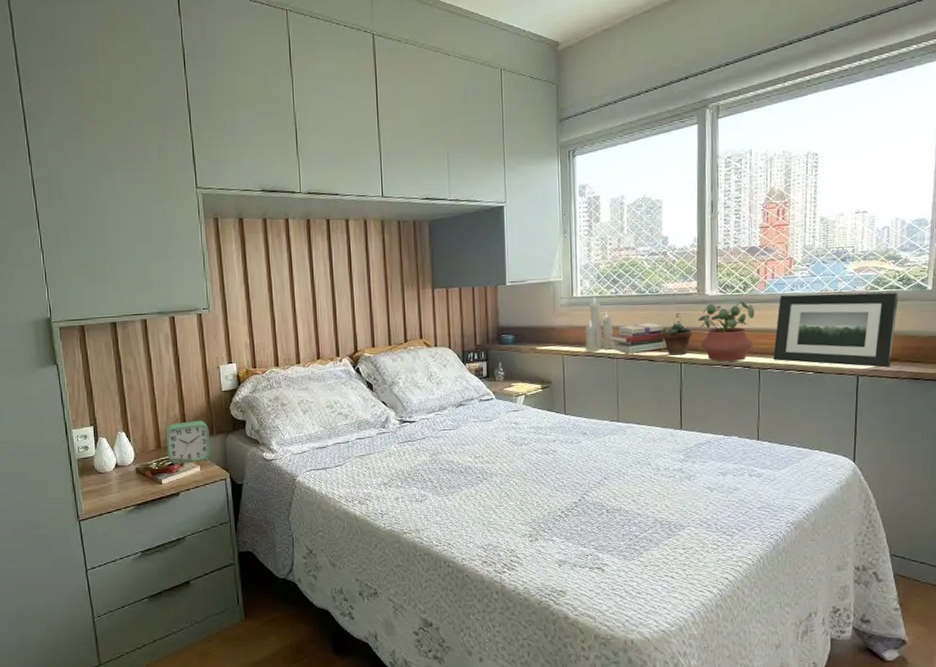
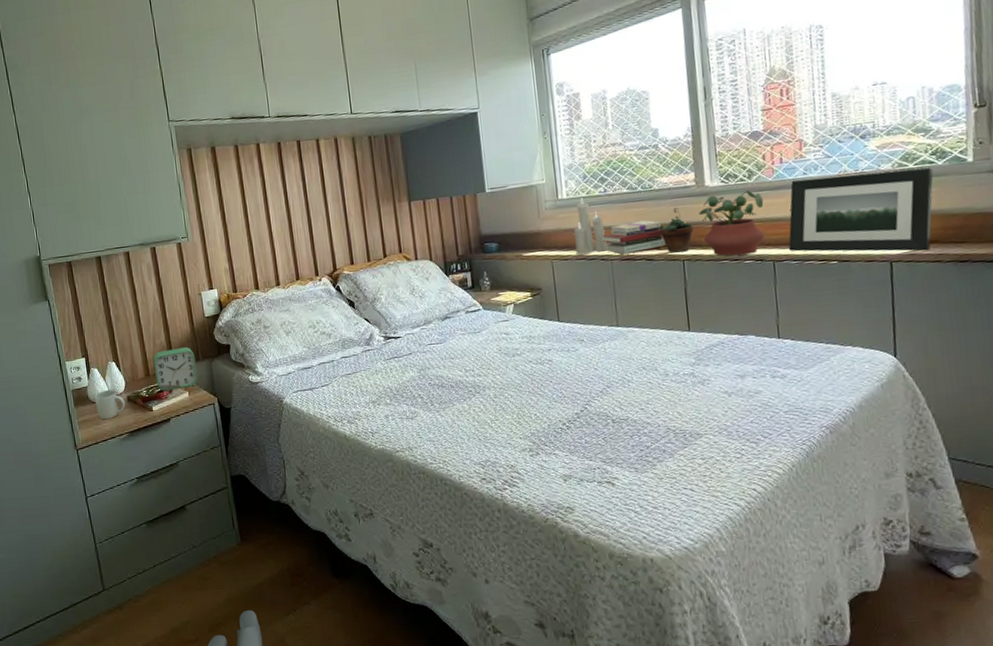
mug: none [101,460,134,492] -> present [94,389,126,420]

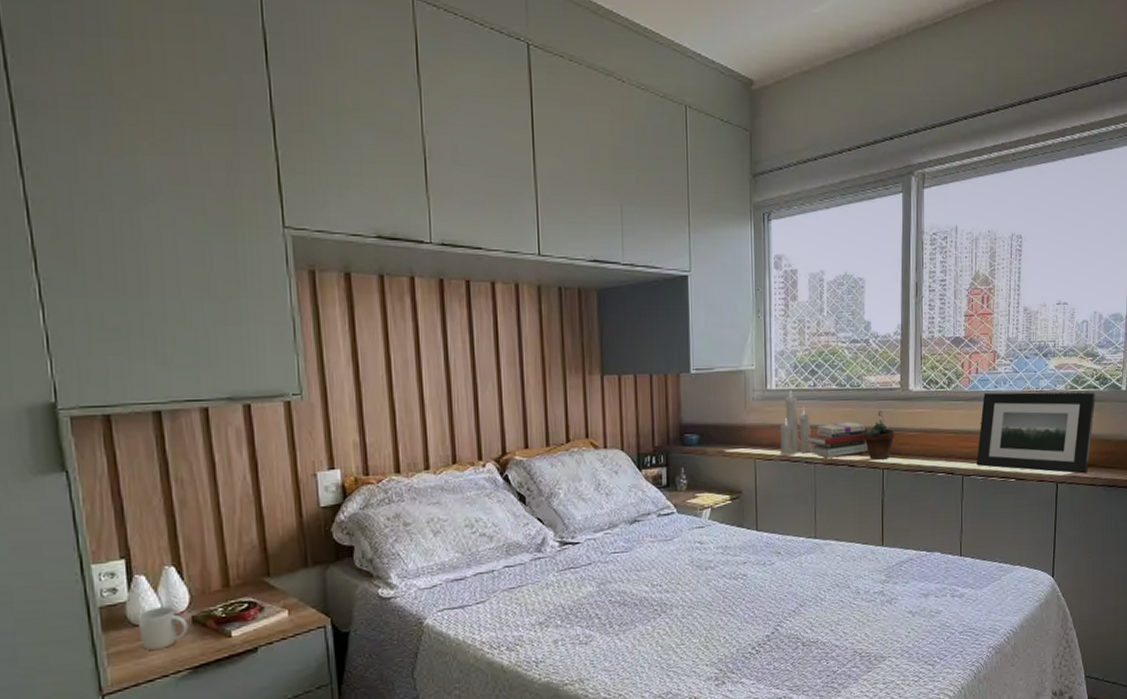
alarm clock: present [153,346,198,392] -> none [236,547,303,610]
potted plant: present [699,190,766,256] -> none [901,399,959,467]

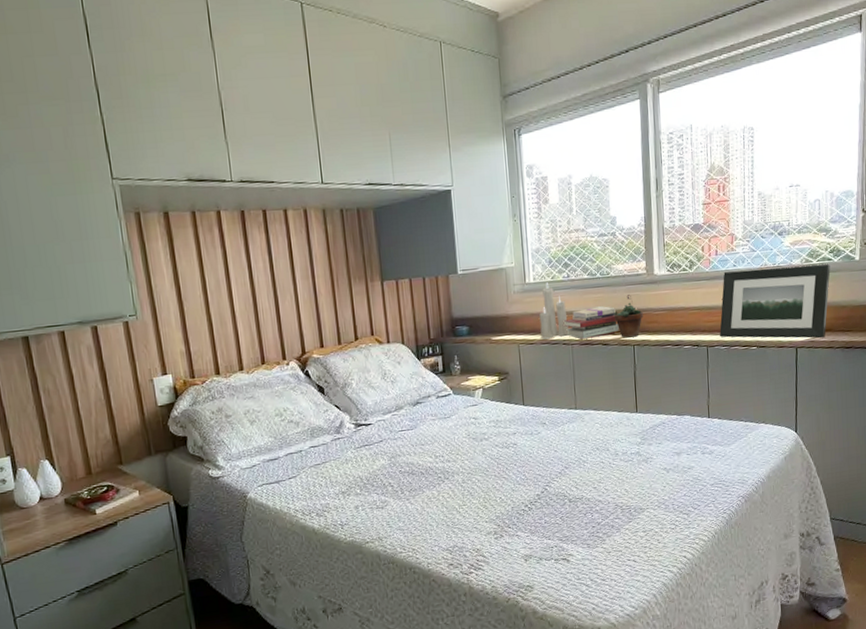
mug: present [137,606,189,651] -> none [22,492,63,528]

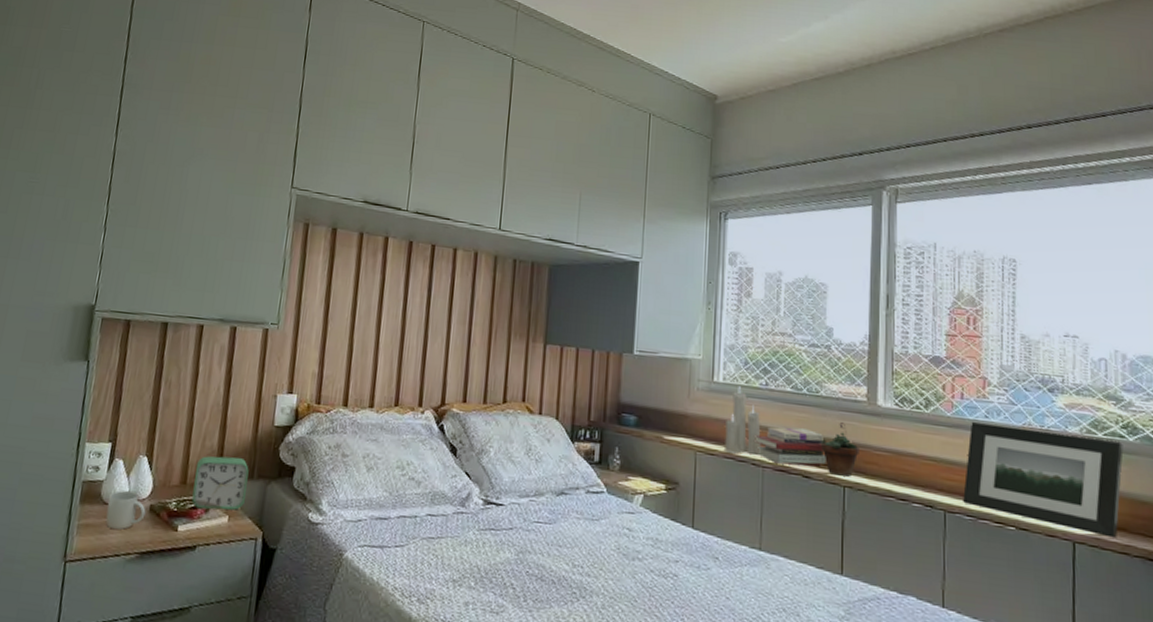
mug: none [22,492,63,528] -> present [105,490,146,530]
alarm clock: none [95,440,150,492] -> present [191,456,249,510]

